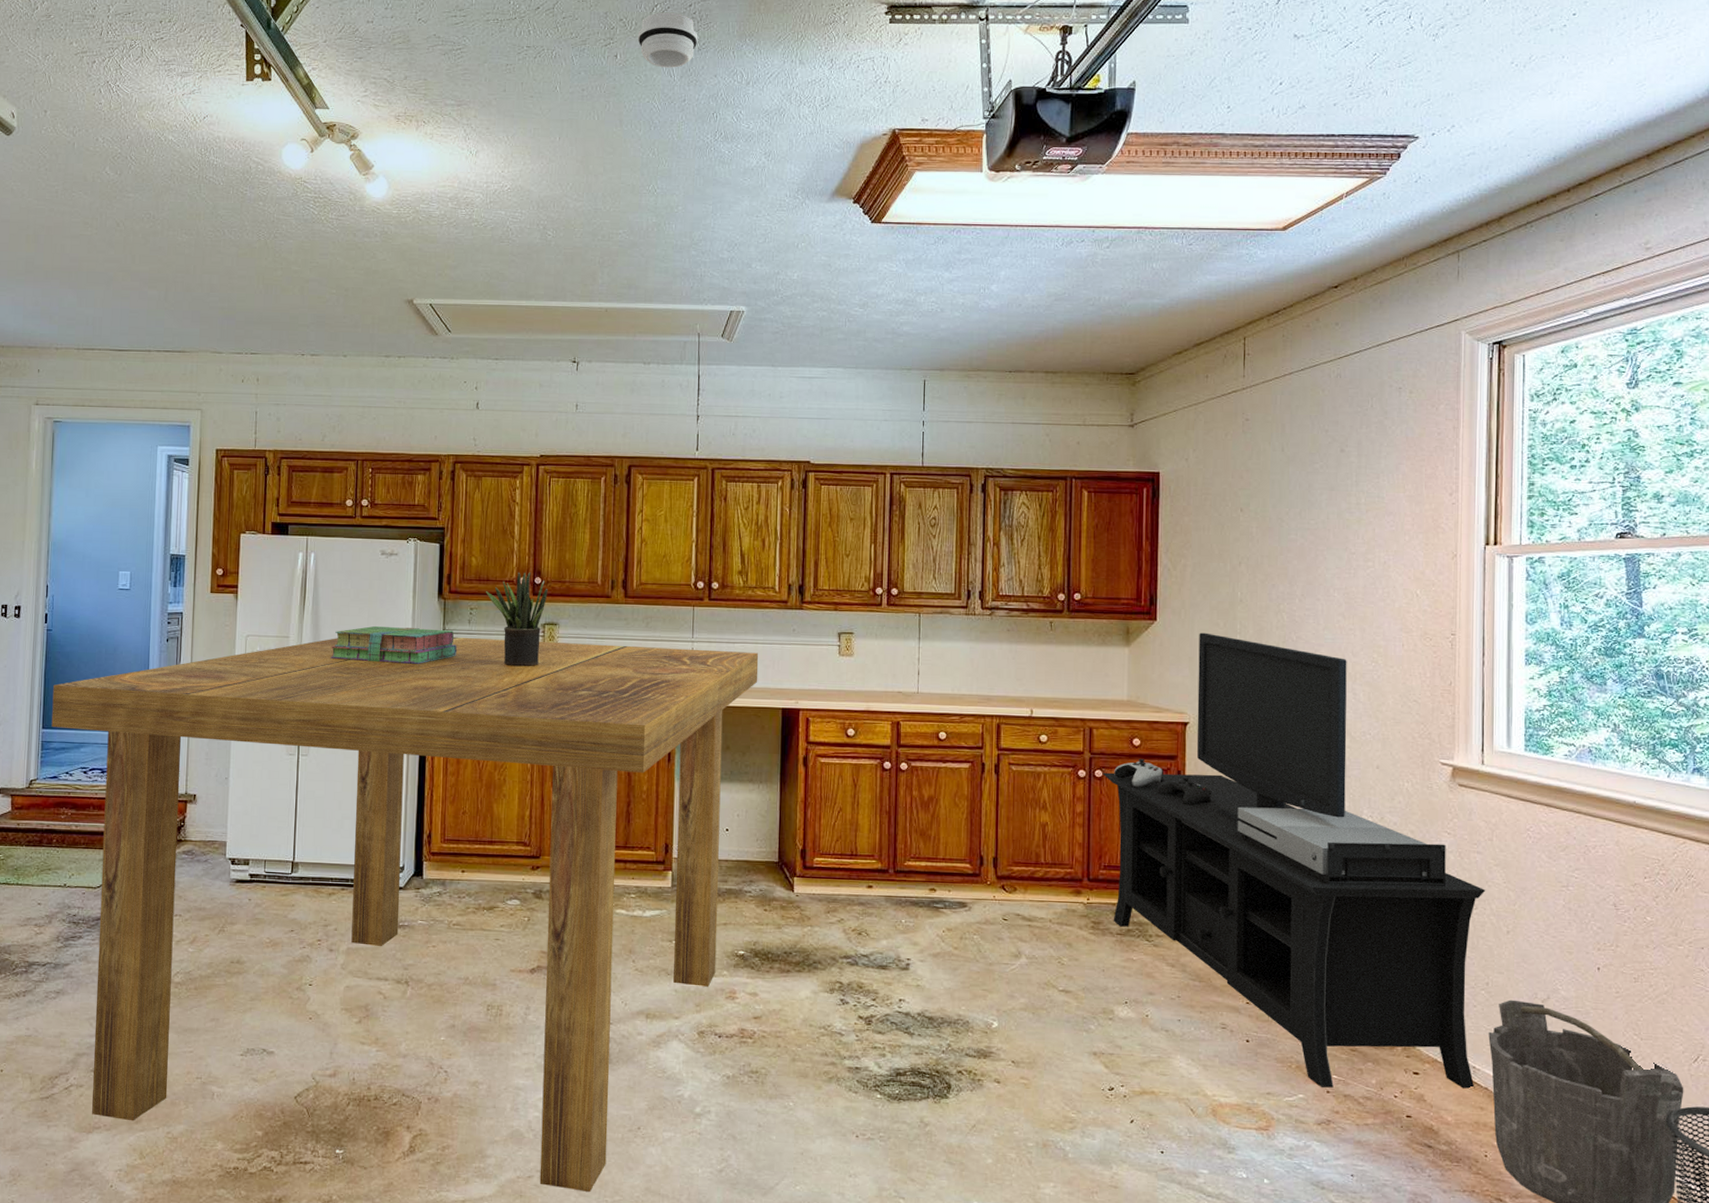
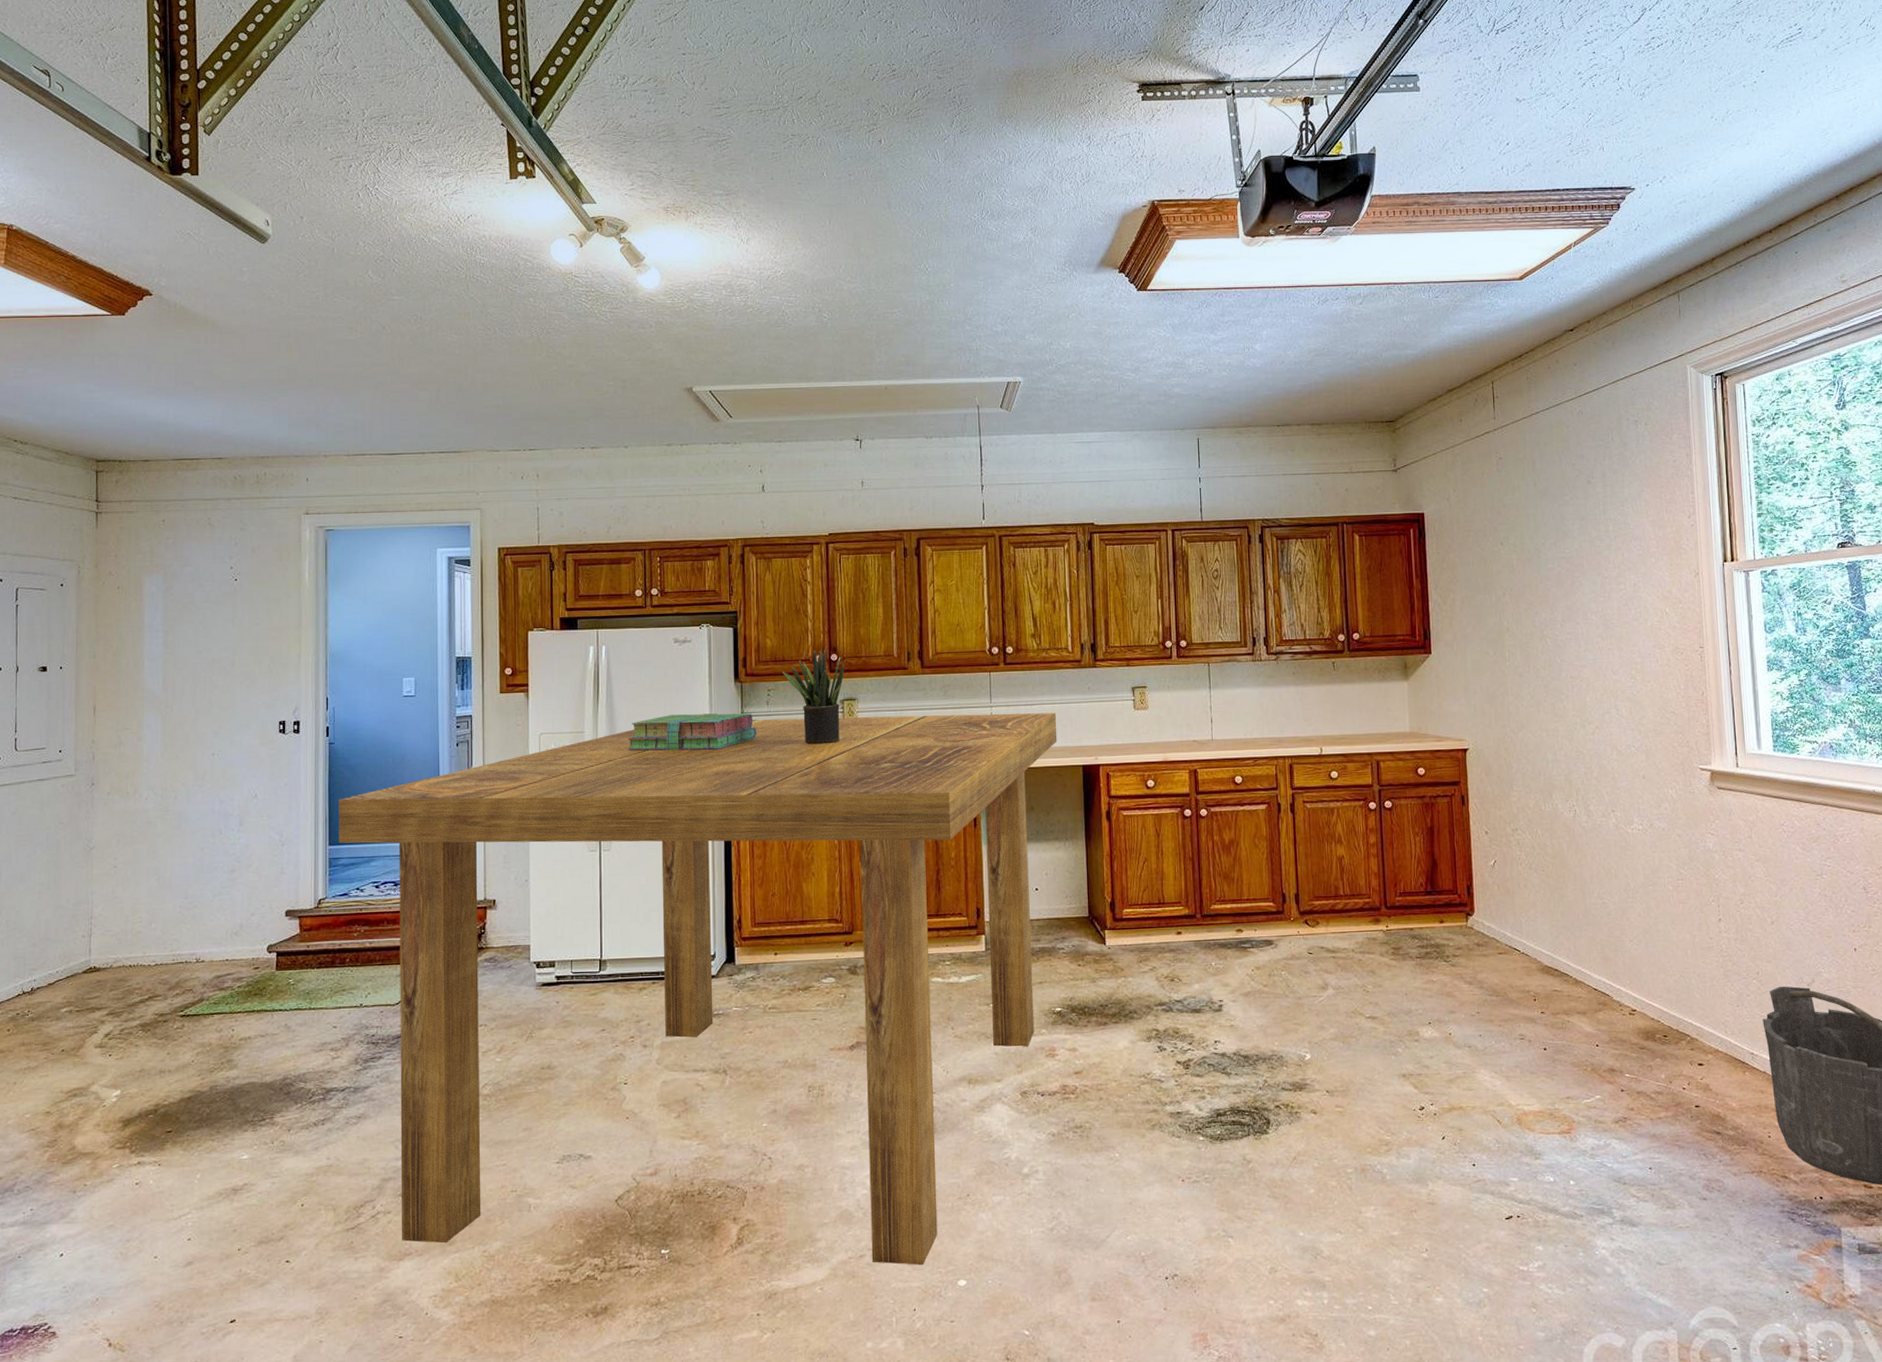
smoke detector: present [637,12,698,68] -> none [900,97,960,151]
media console: present [1102,632,1486,1089] -> none [1391,662,1755,1087]

